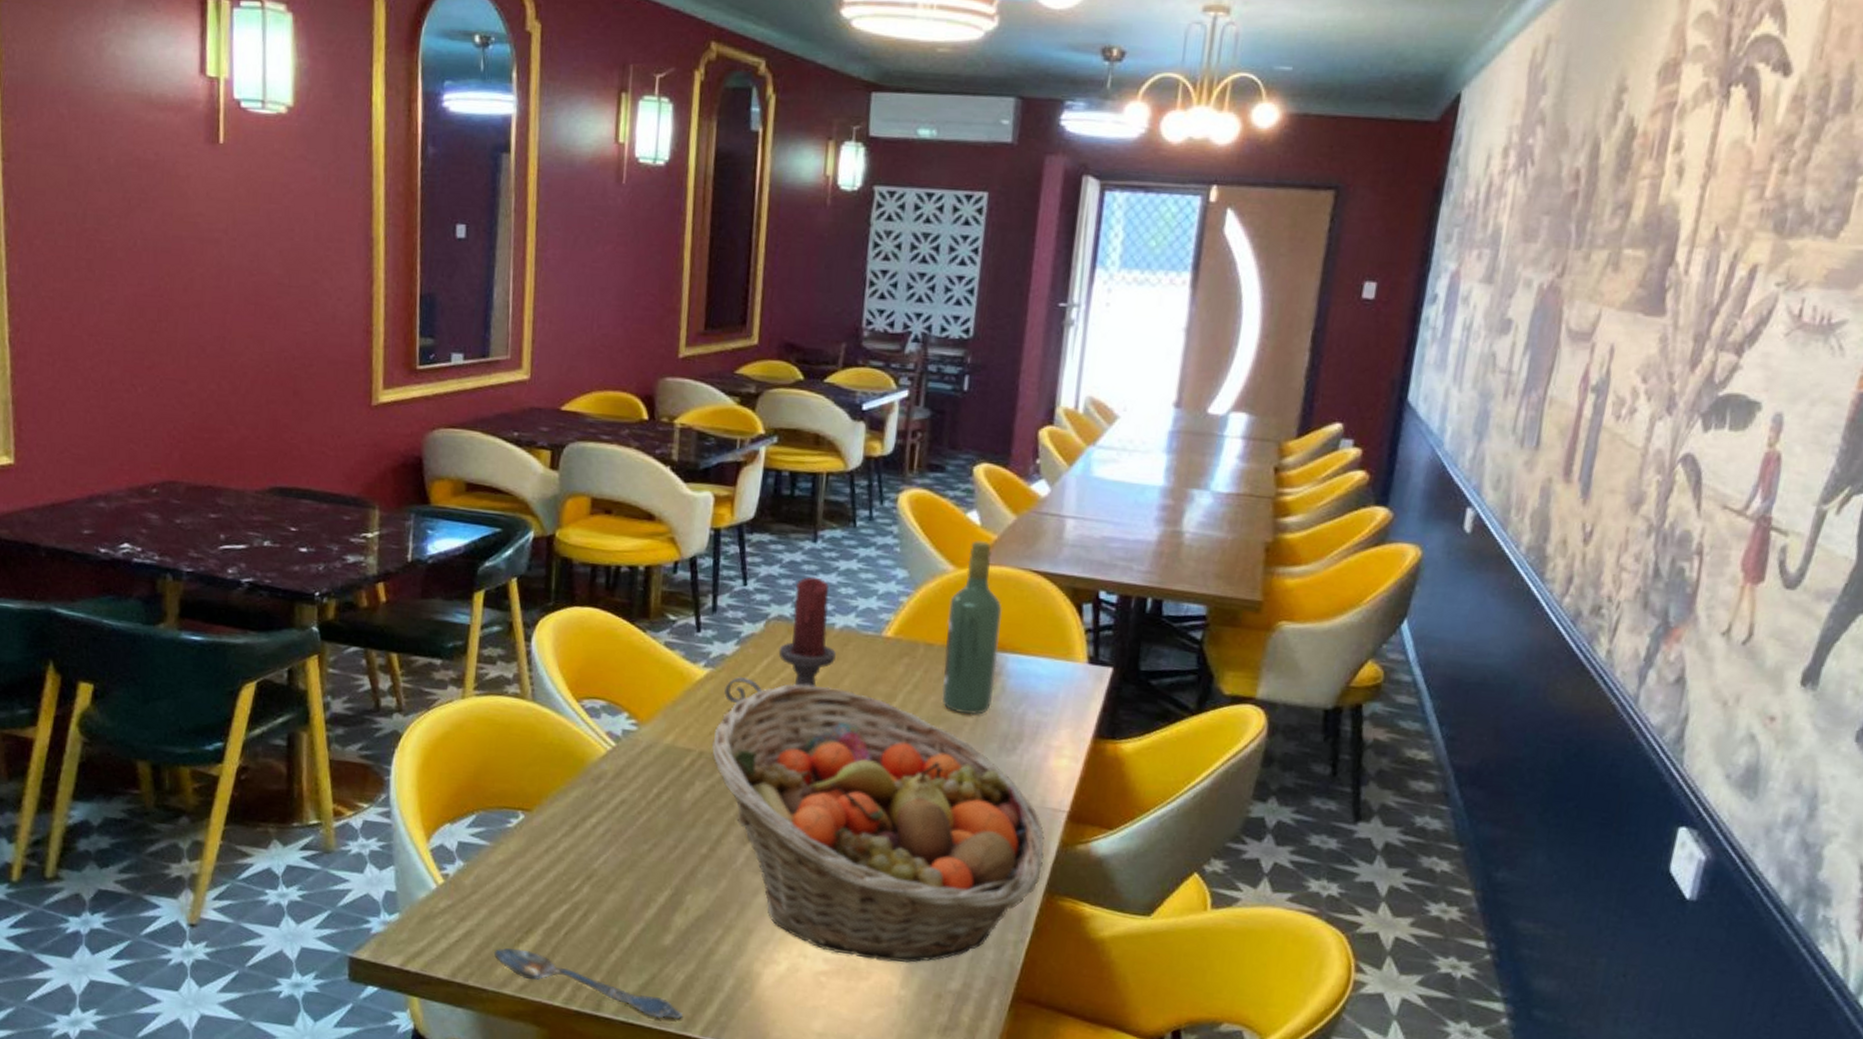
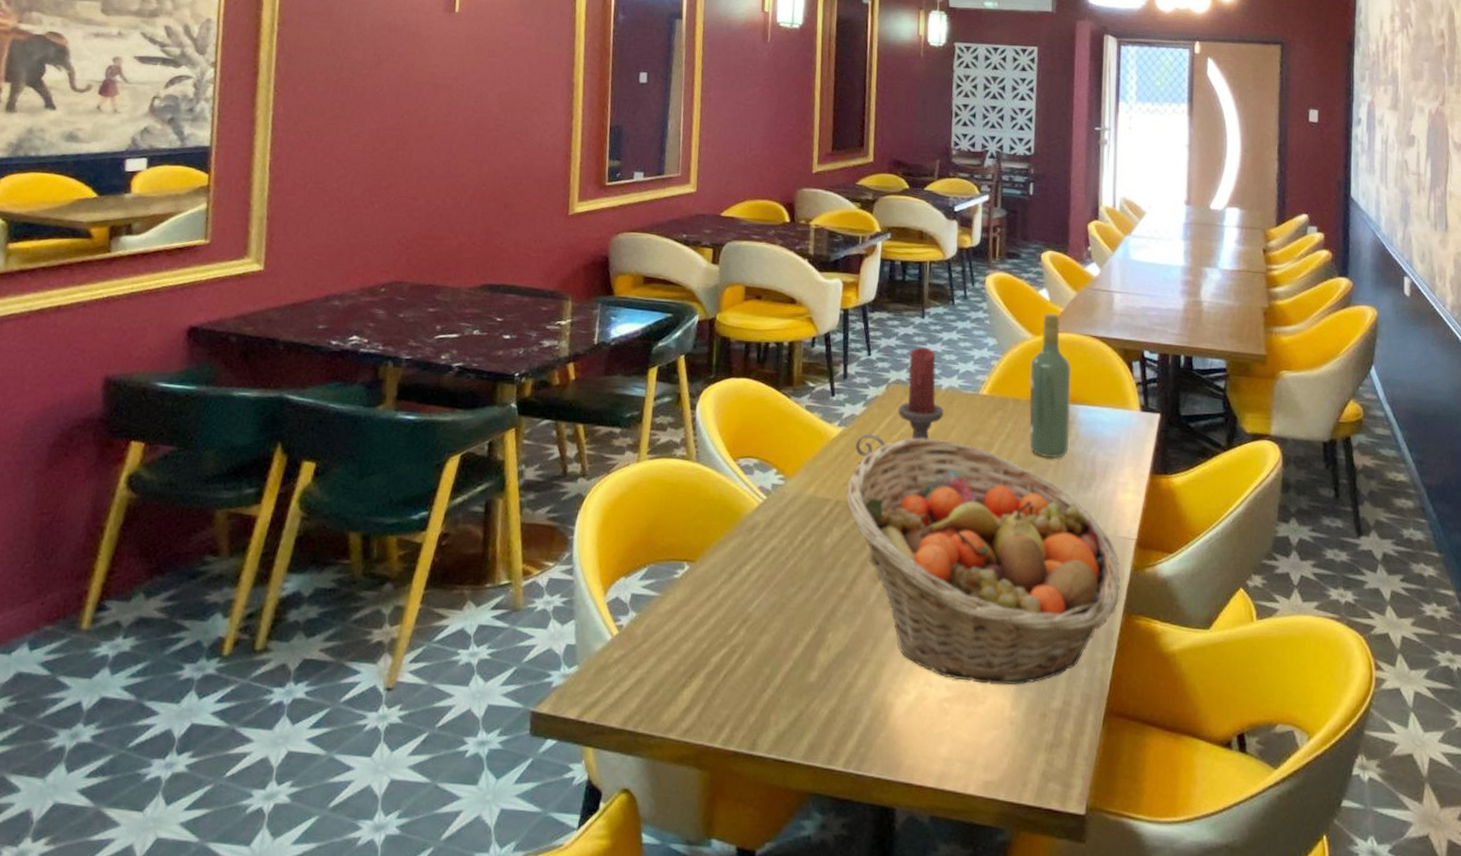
spoon: present [493,948,683,1019] -> none [661,693,827,754]

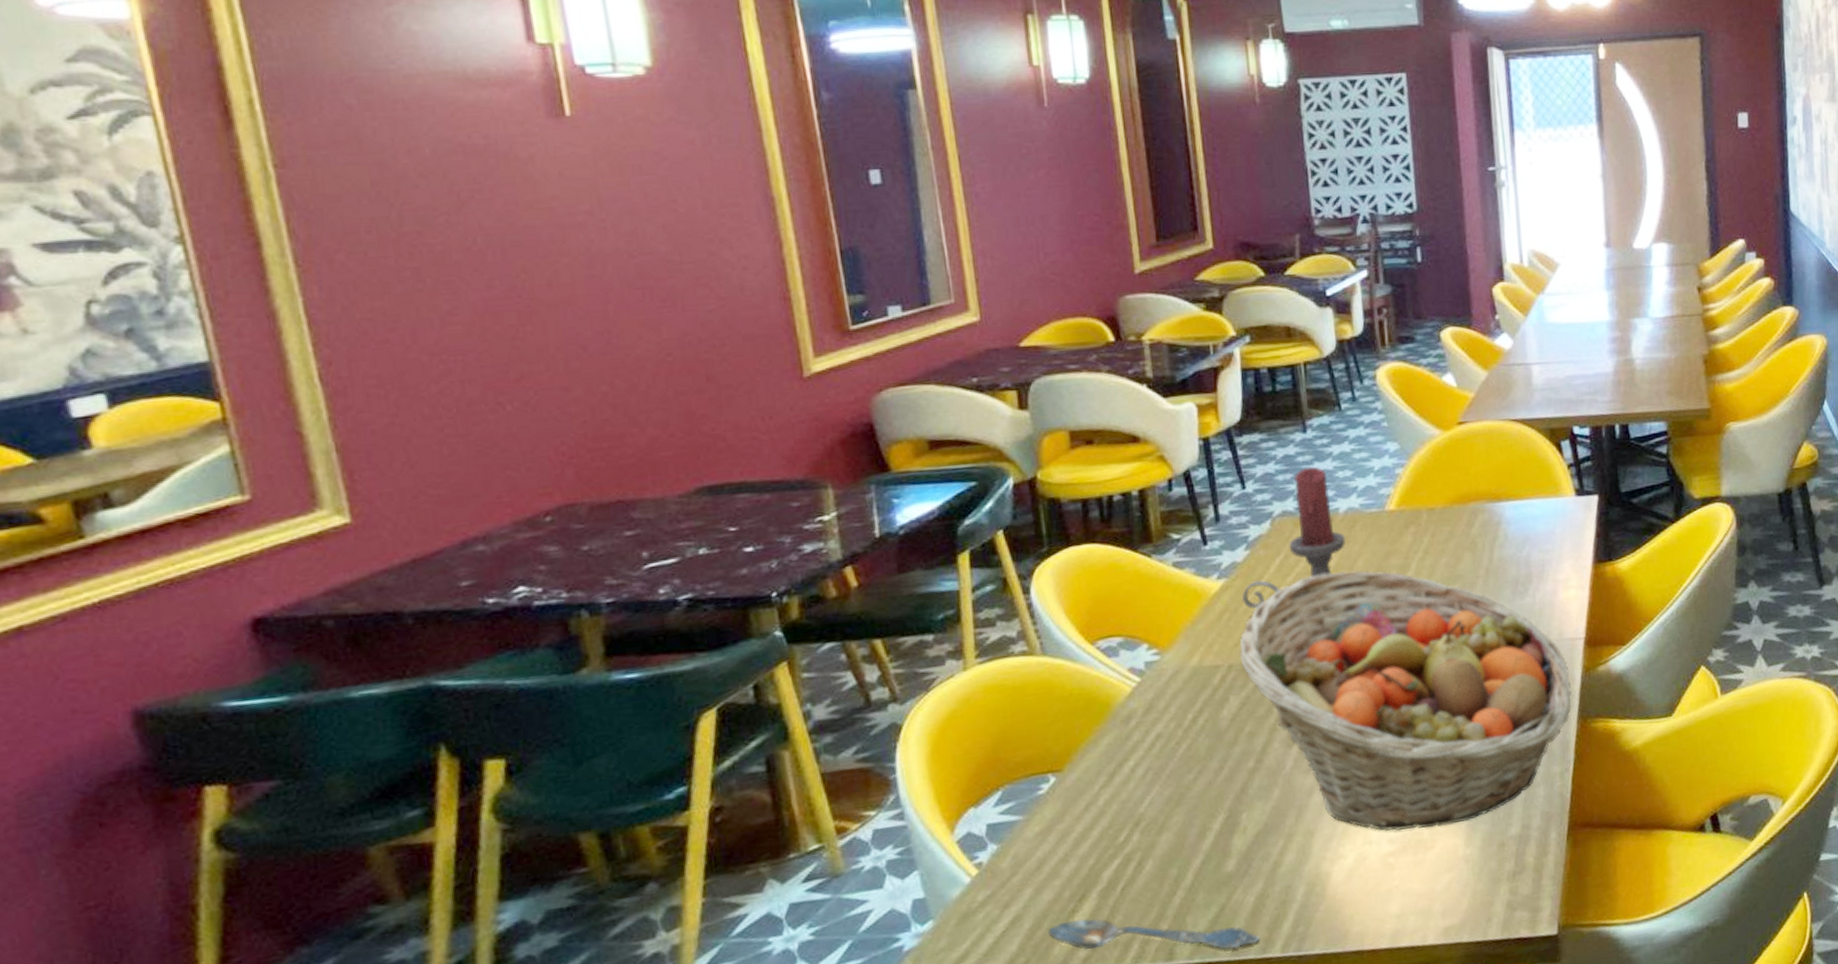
spoon: none [661,693,827,754] -> present [1047,918,1260,951]
wine bottle: present [1029,313,1071,459] -> none [1442,401,1498,569]

